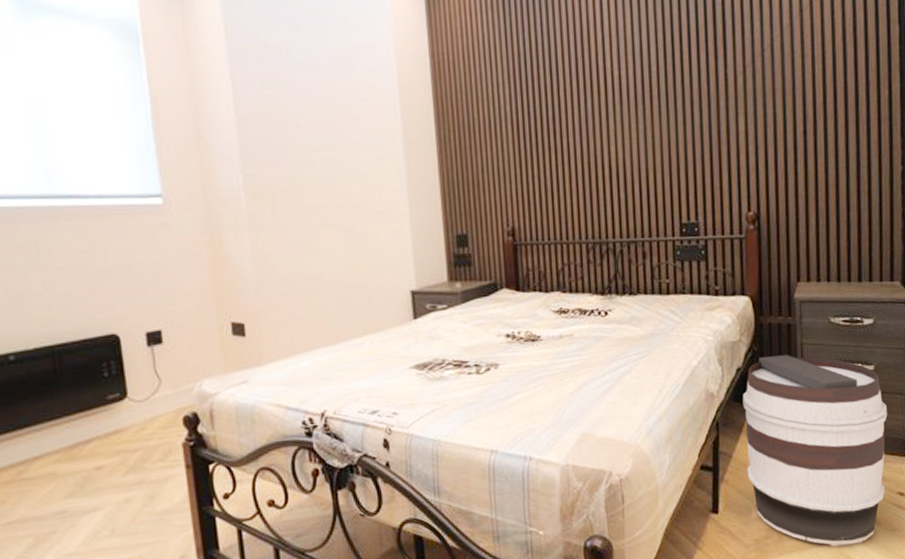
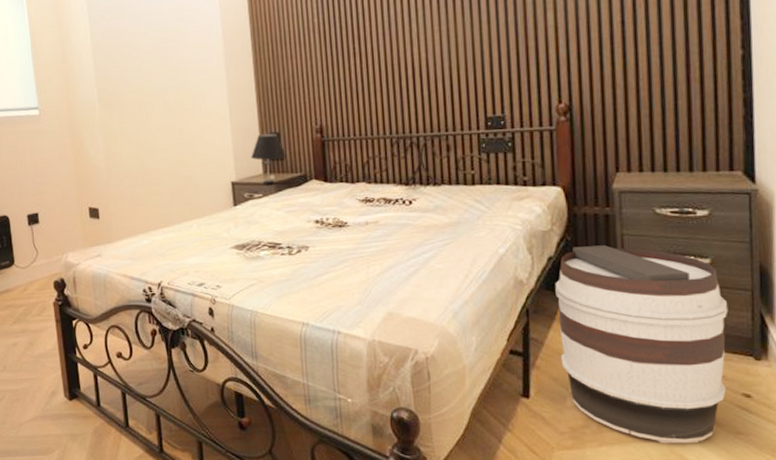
table lamp: none [434,235,475,295] -> present [251,133,287,185]

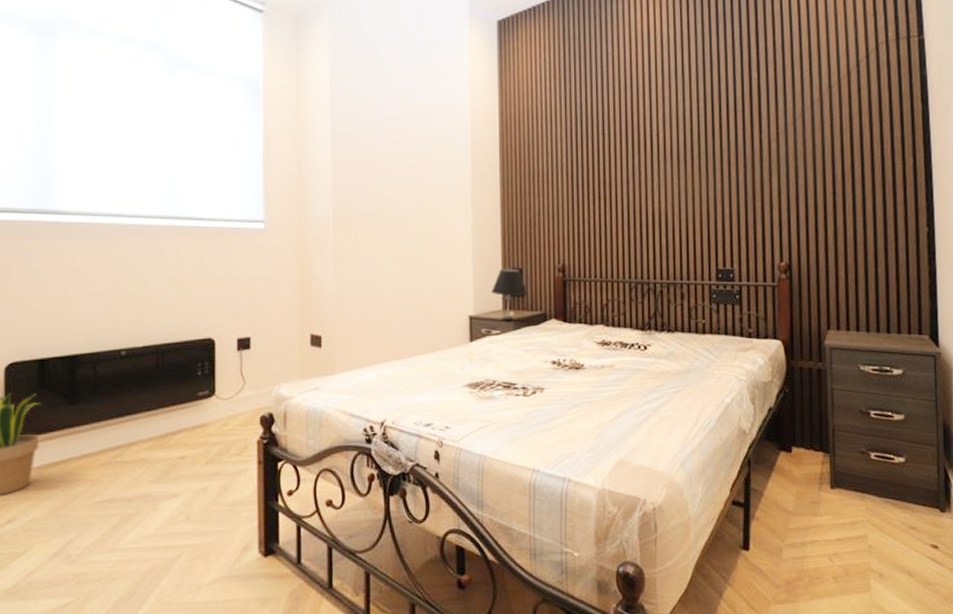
barrel: present [555,245,728,444] -> none [774,399,919,595]

